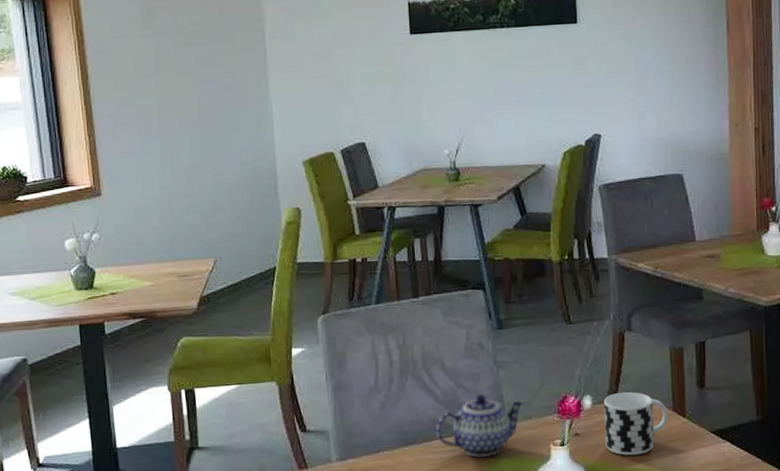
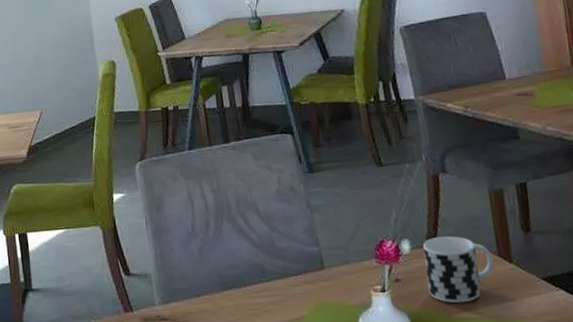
teapot: present [436,393,524,458] -> none [254,237,340,303]

